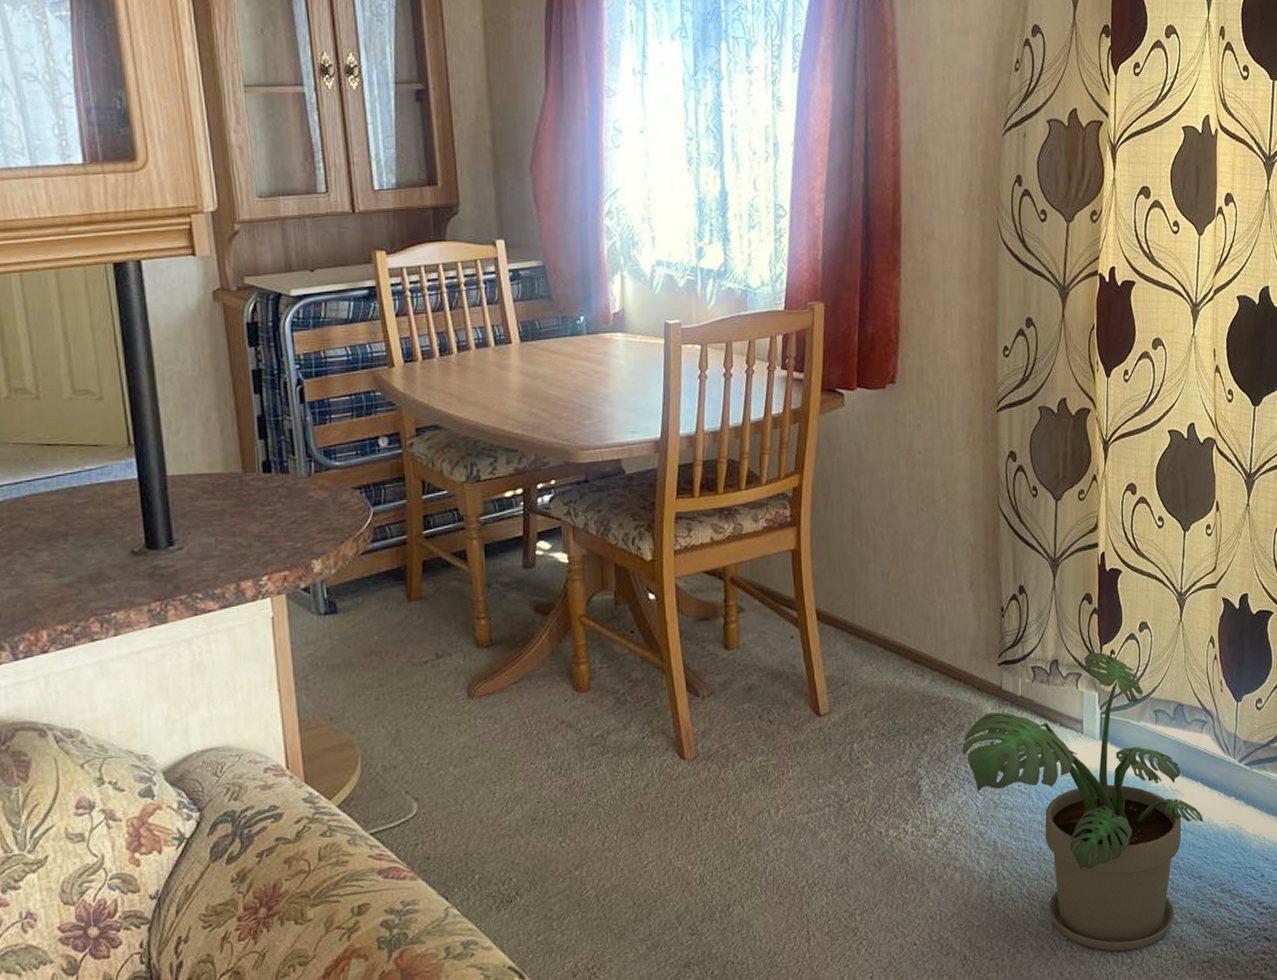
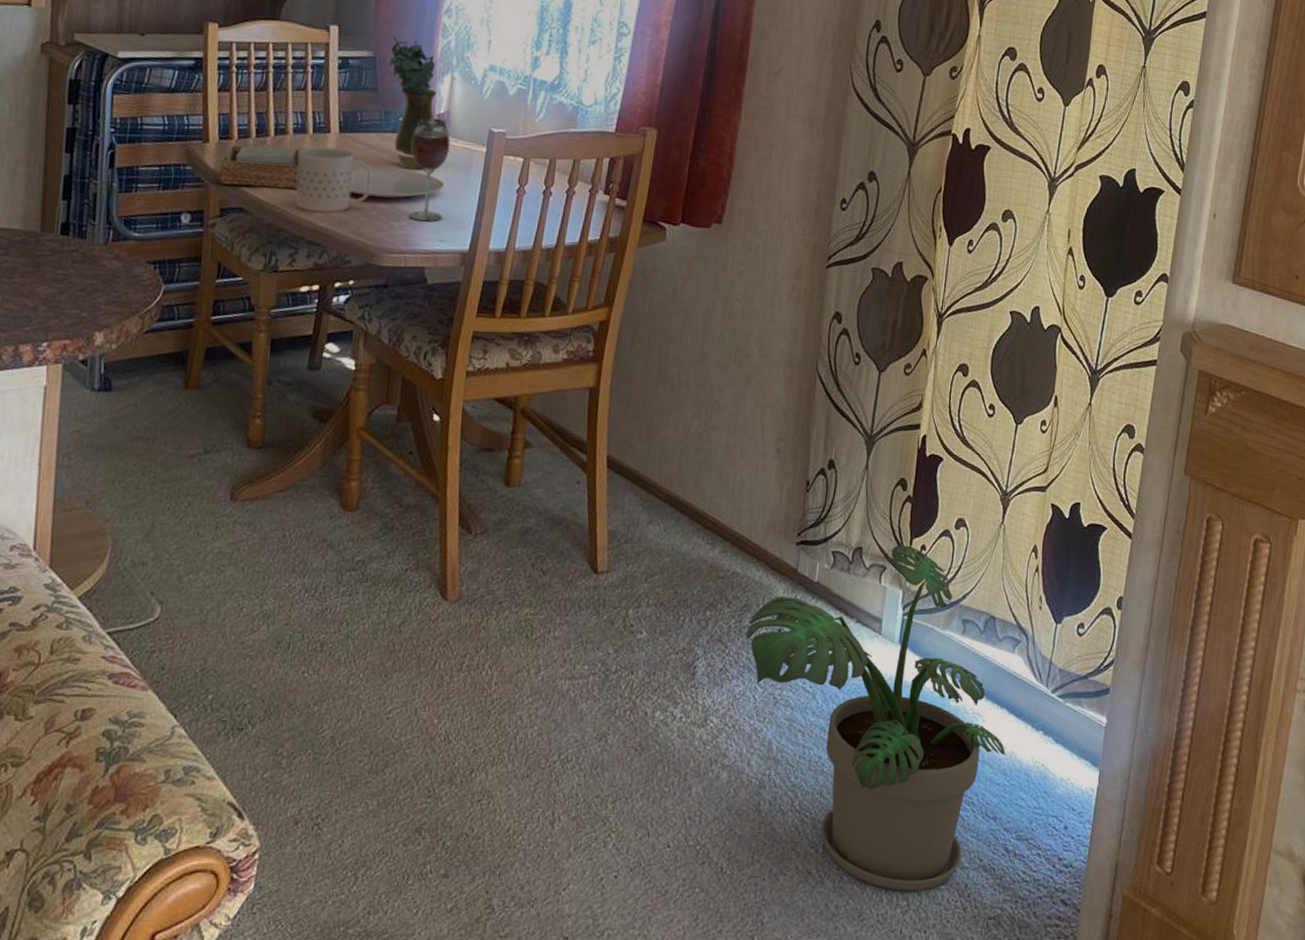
napkin holder: none [409,362,488,406] -> present [219,145,302,190]
mug: none [483,357,559,420] -> present [295,147,372,213]
plate: none [537,370,629,400] -> present [350,168,445,198]
vase: none [558,244,610,369] -> present [388,36,437,170]
wineglass: none [591,318,631,416] -> present [410,118,451,222]

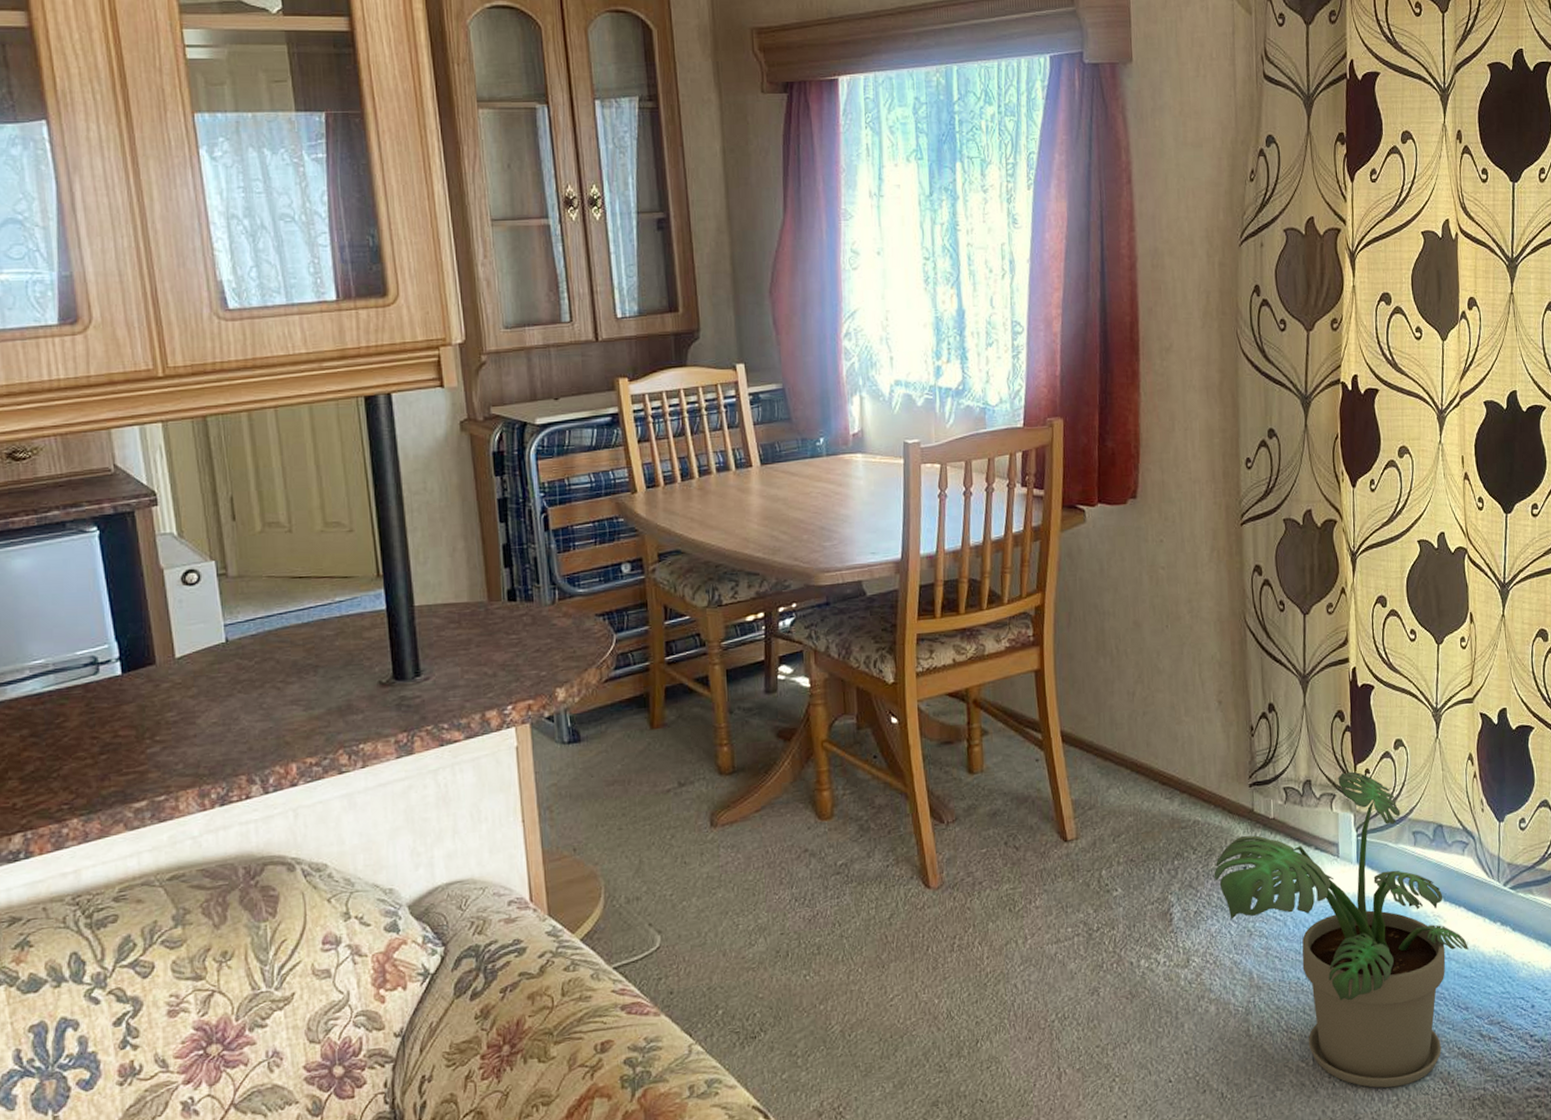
napkin holder: present [219,145,302,190] -> none [651,486,730,531]
mug: present [295,147,372,213] -> none [724,480,799,544]
plate: present [350,168,445,198] -> none [778,491,869,522]
vase: present [388,36,437,170] -> none [798,366,849,490]
wineglass: present [410,118,451,222] -> none [831,439,871,538]

